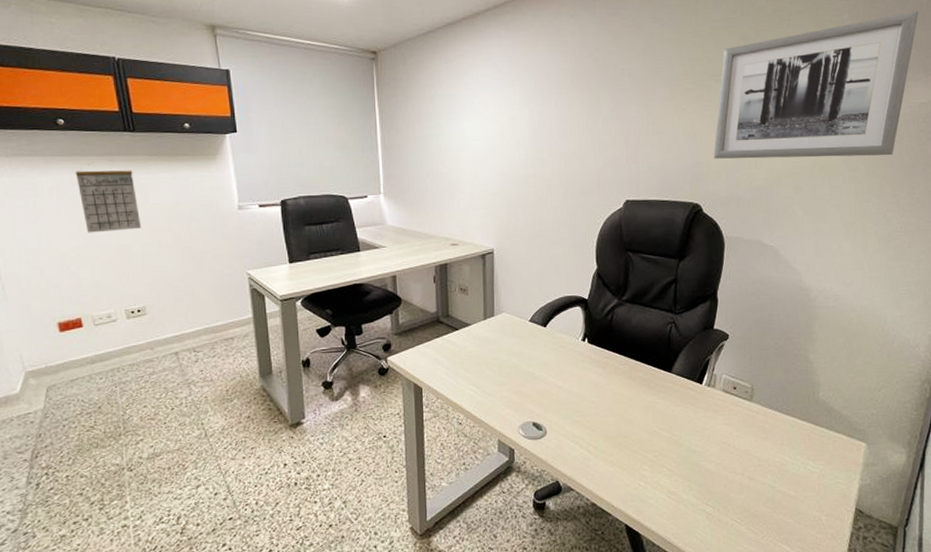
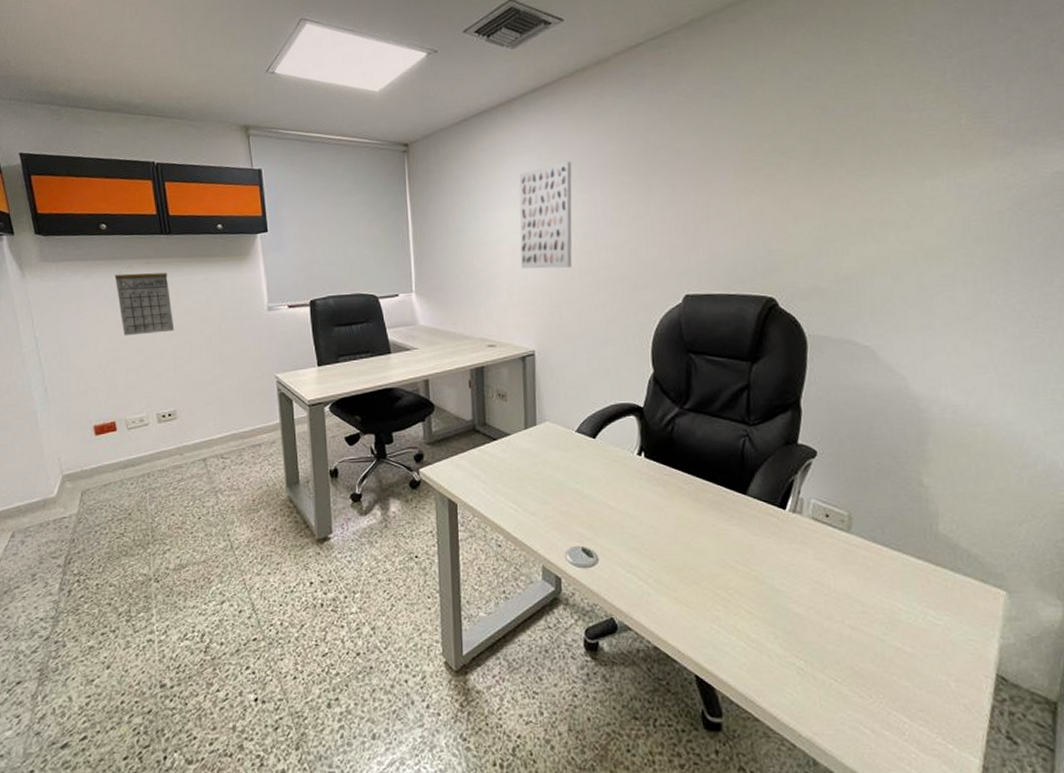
wall art: none [481,75,530,174] -> present [519,161,572,269]
wall art: present [713,11,919,159] -> none [789,64,1045,246]

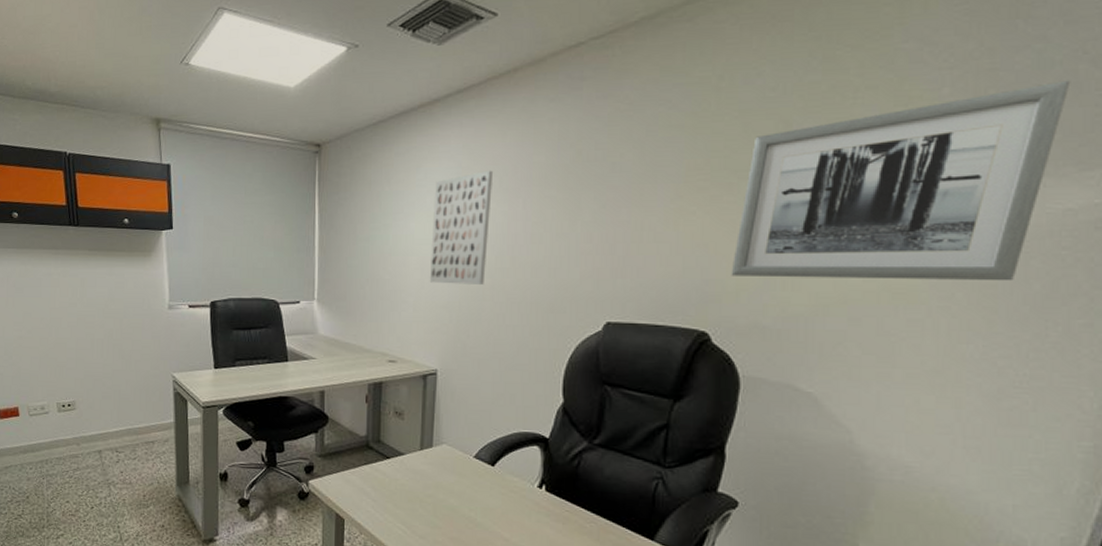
calendar: present [114,262,175,336] -> none [24,253,78,325]
wall art: none [789,64,1045,246] -> present [731,80,1071,281]

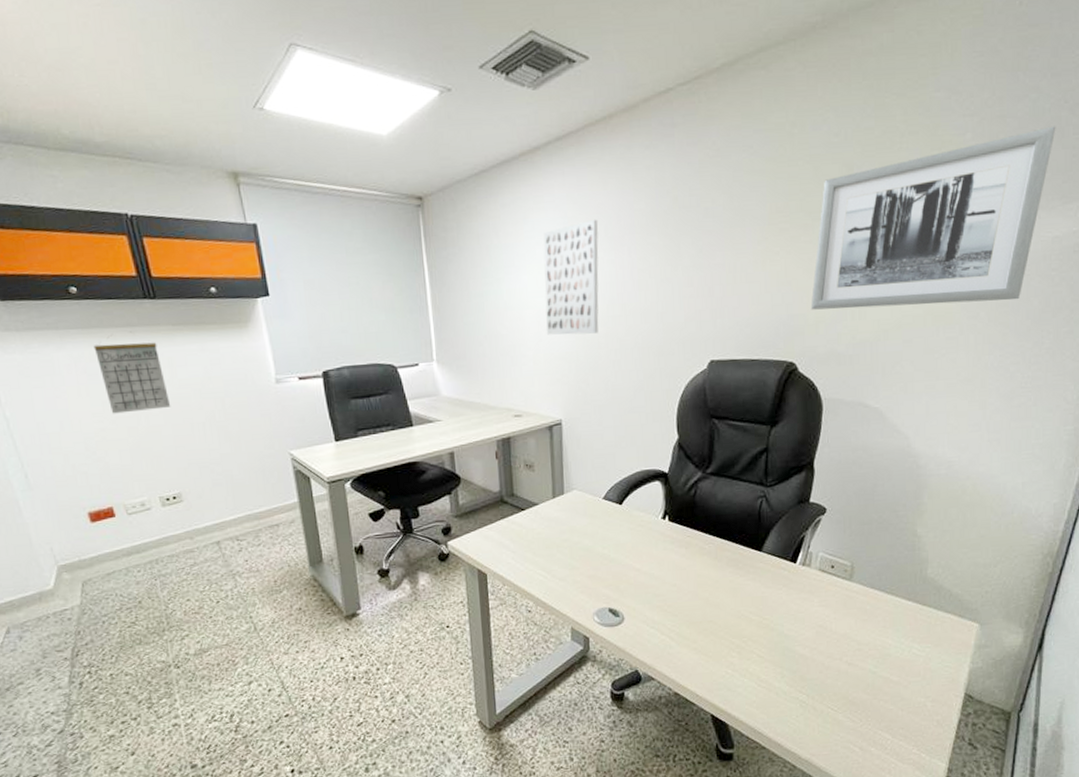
calendar: none [24,253,78,325] -> present [93,331,171,414]

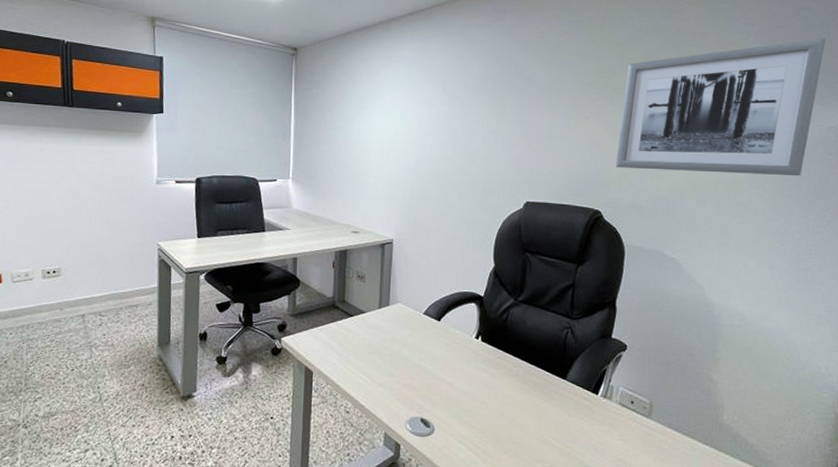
calendar: present [93,331,171,414] -> none [15,130,67,196]
wall art: present [543,219,599,335] -> none [387,77,438,169]

